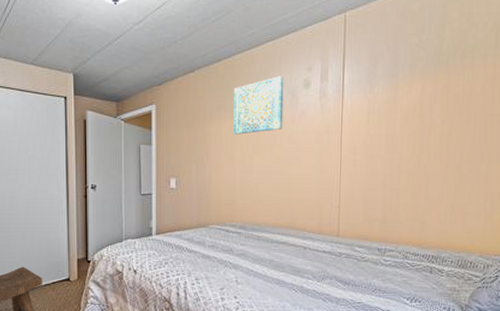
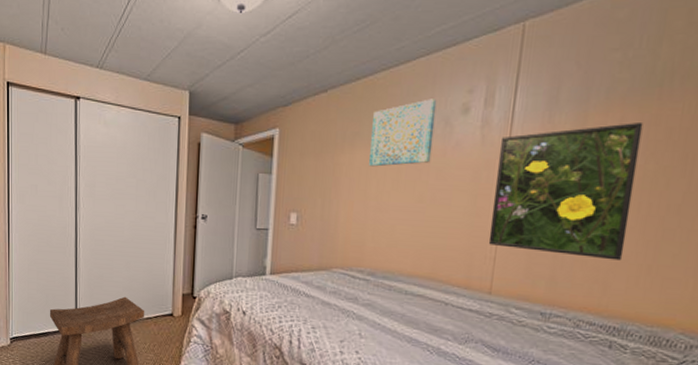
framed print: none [333,91,438,201] -> present [488,123,643,261]

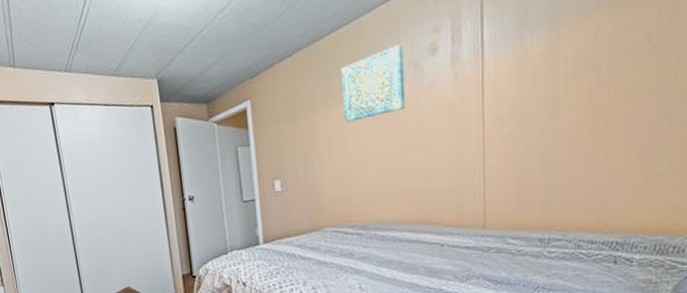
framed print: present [488,123,643,261] -> none [473,32,619,180]

